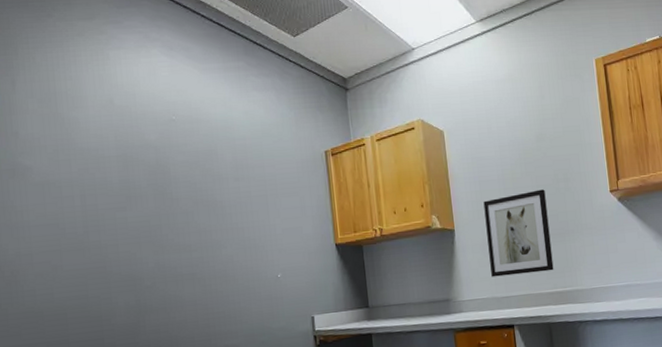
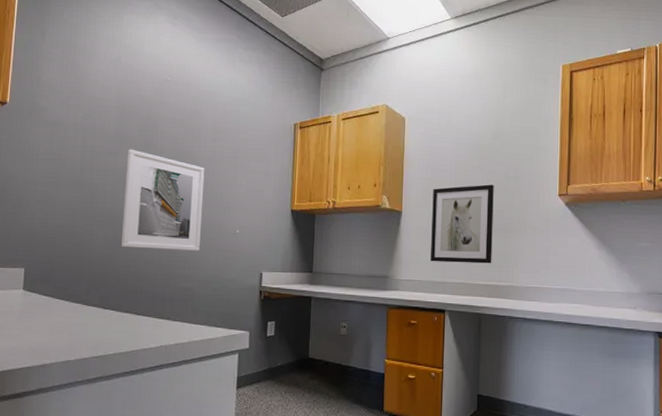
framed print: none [137,201,239,312] -> present [121,149,205,251]

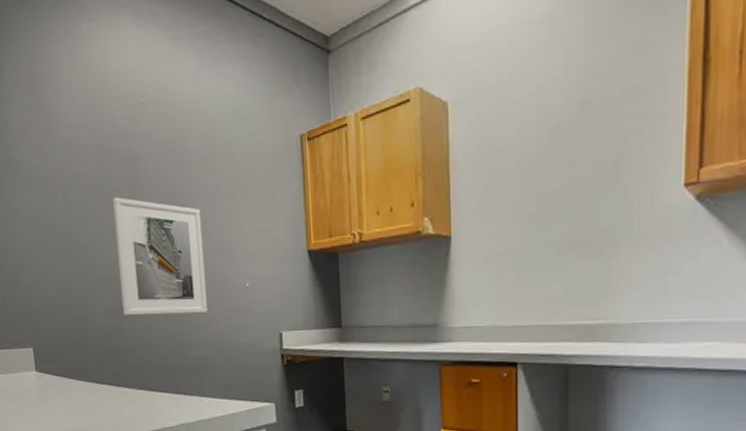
wall art: present [431,184,494,264] -> none [493,182,583,300]

